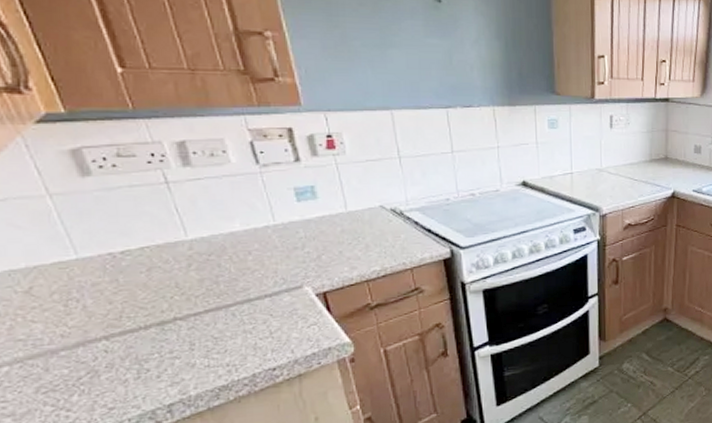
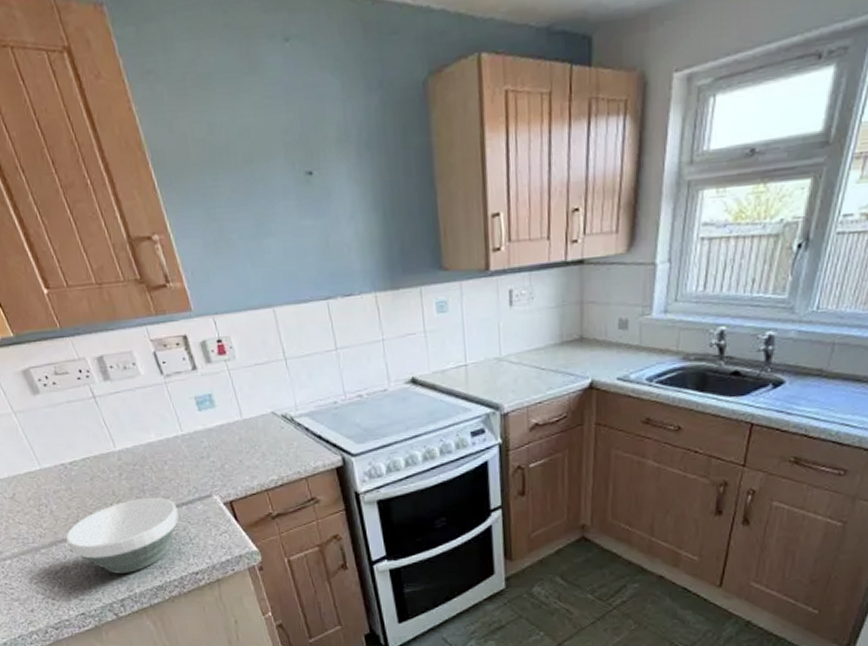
bowl: none [99,289,258,376] -> present [65,497,178,574]

